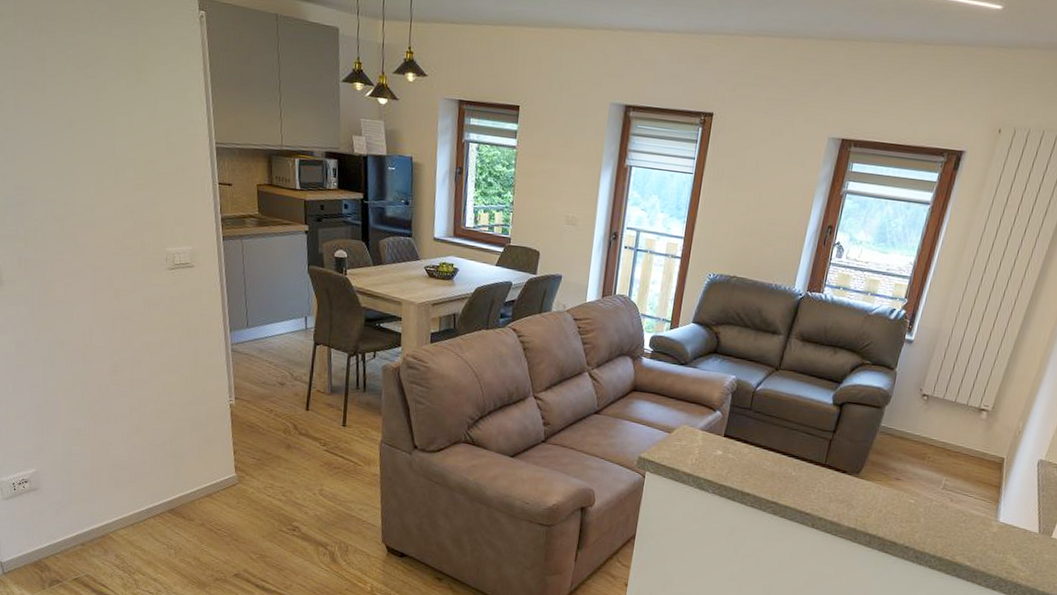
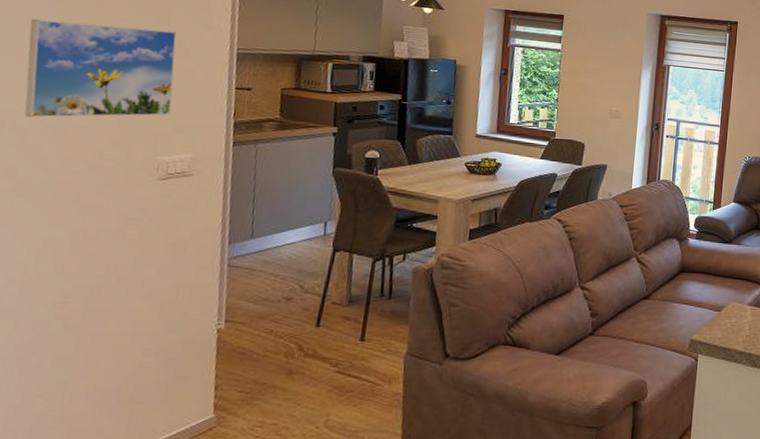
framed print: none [49,112,170,209] -> present [24,19,177,118]

